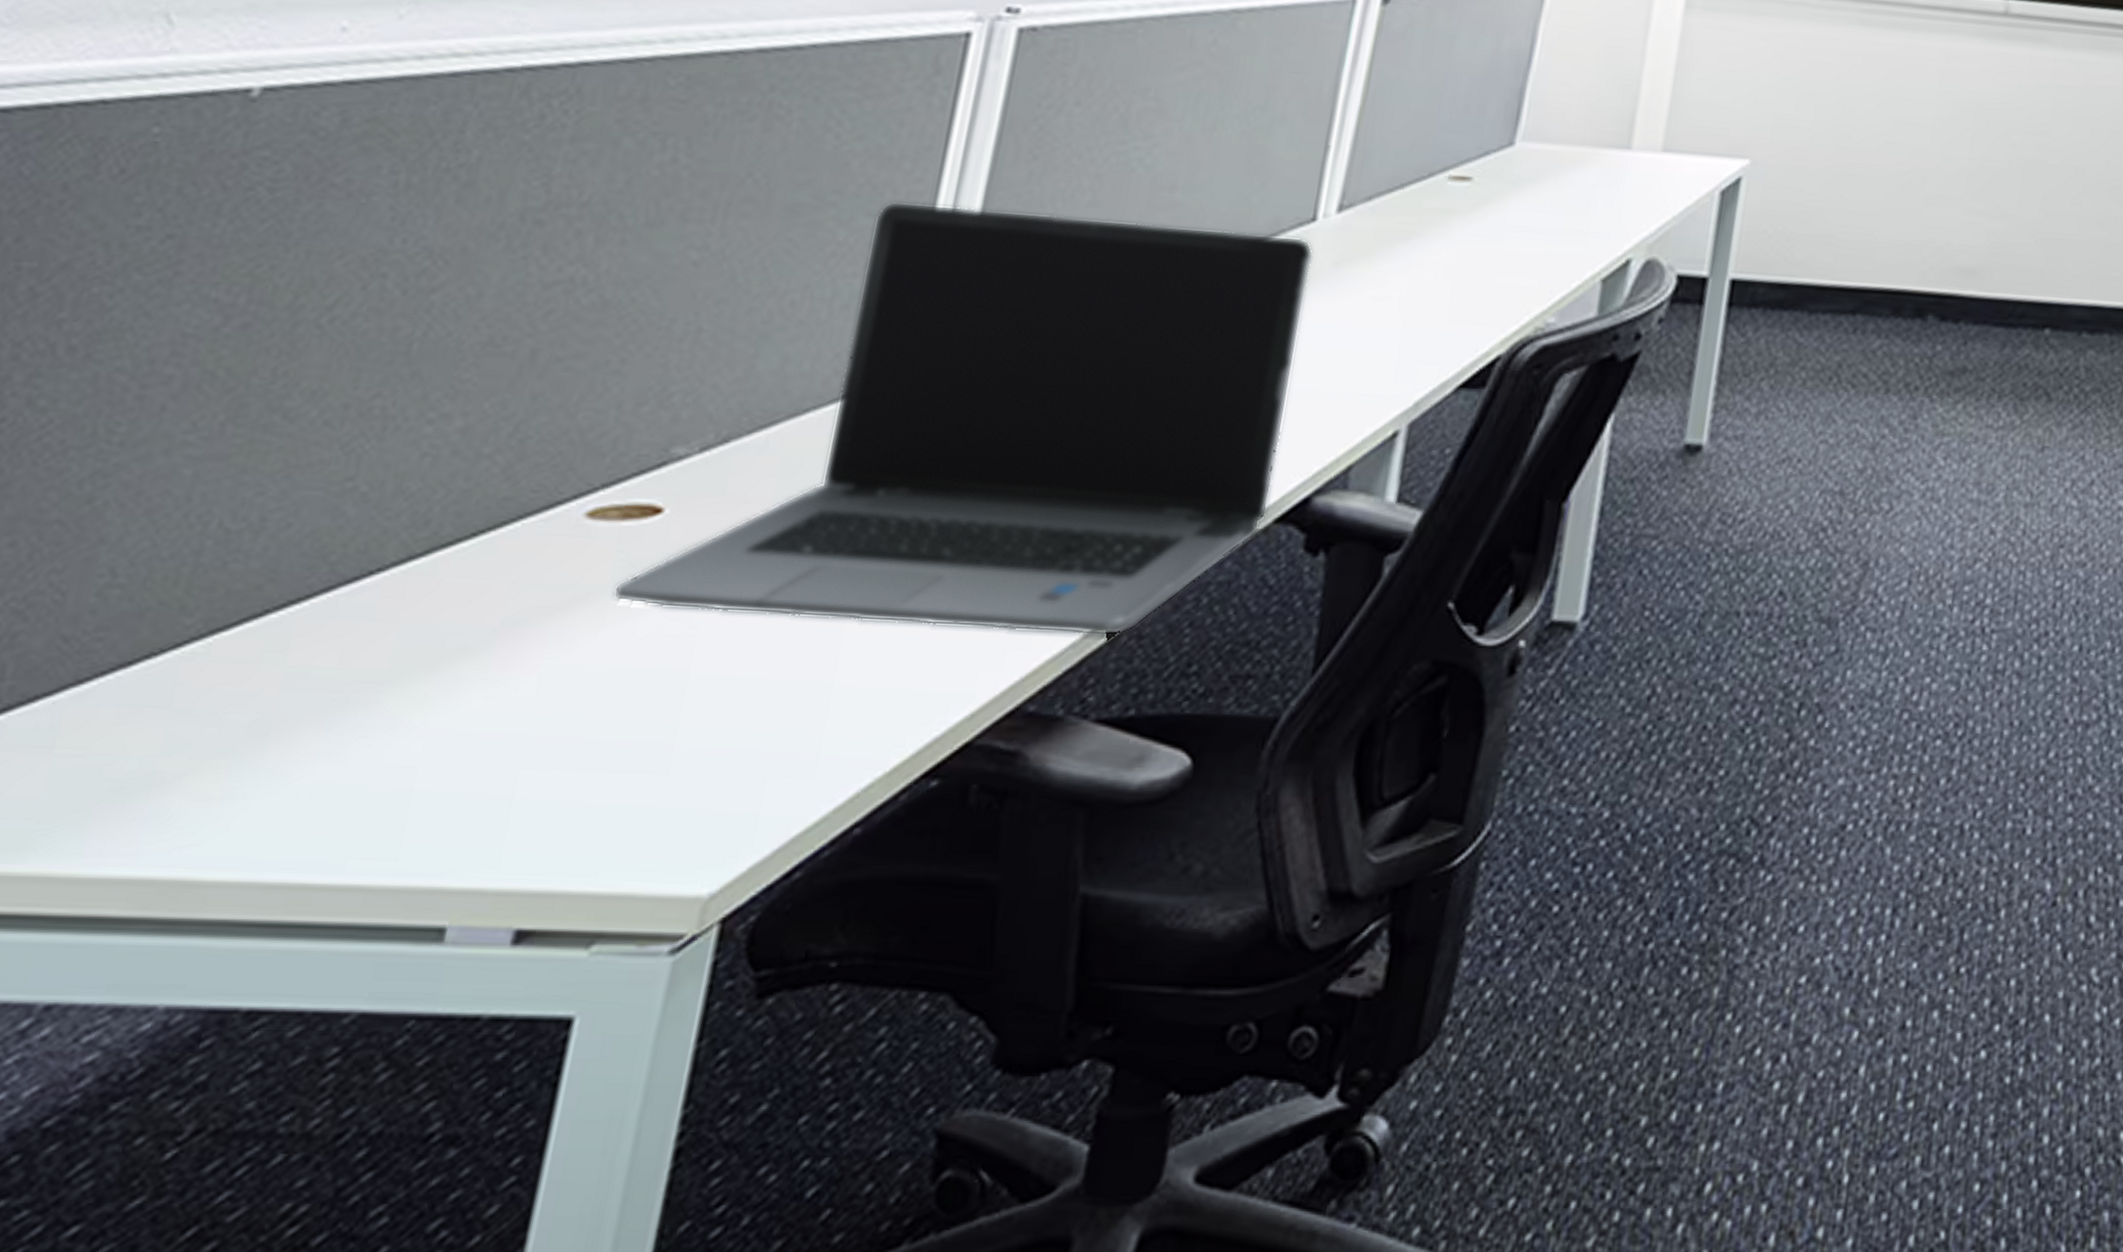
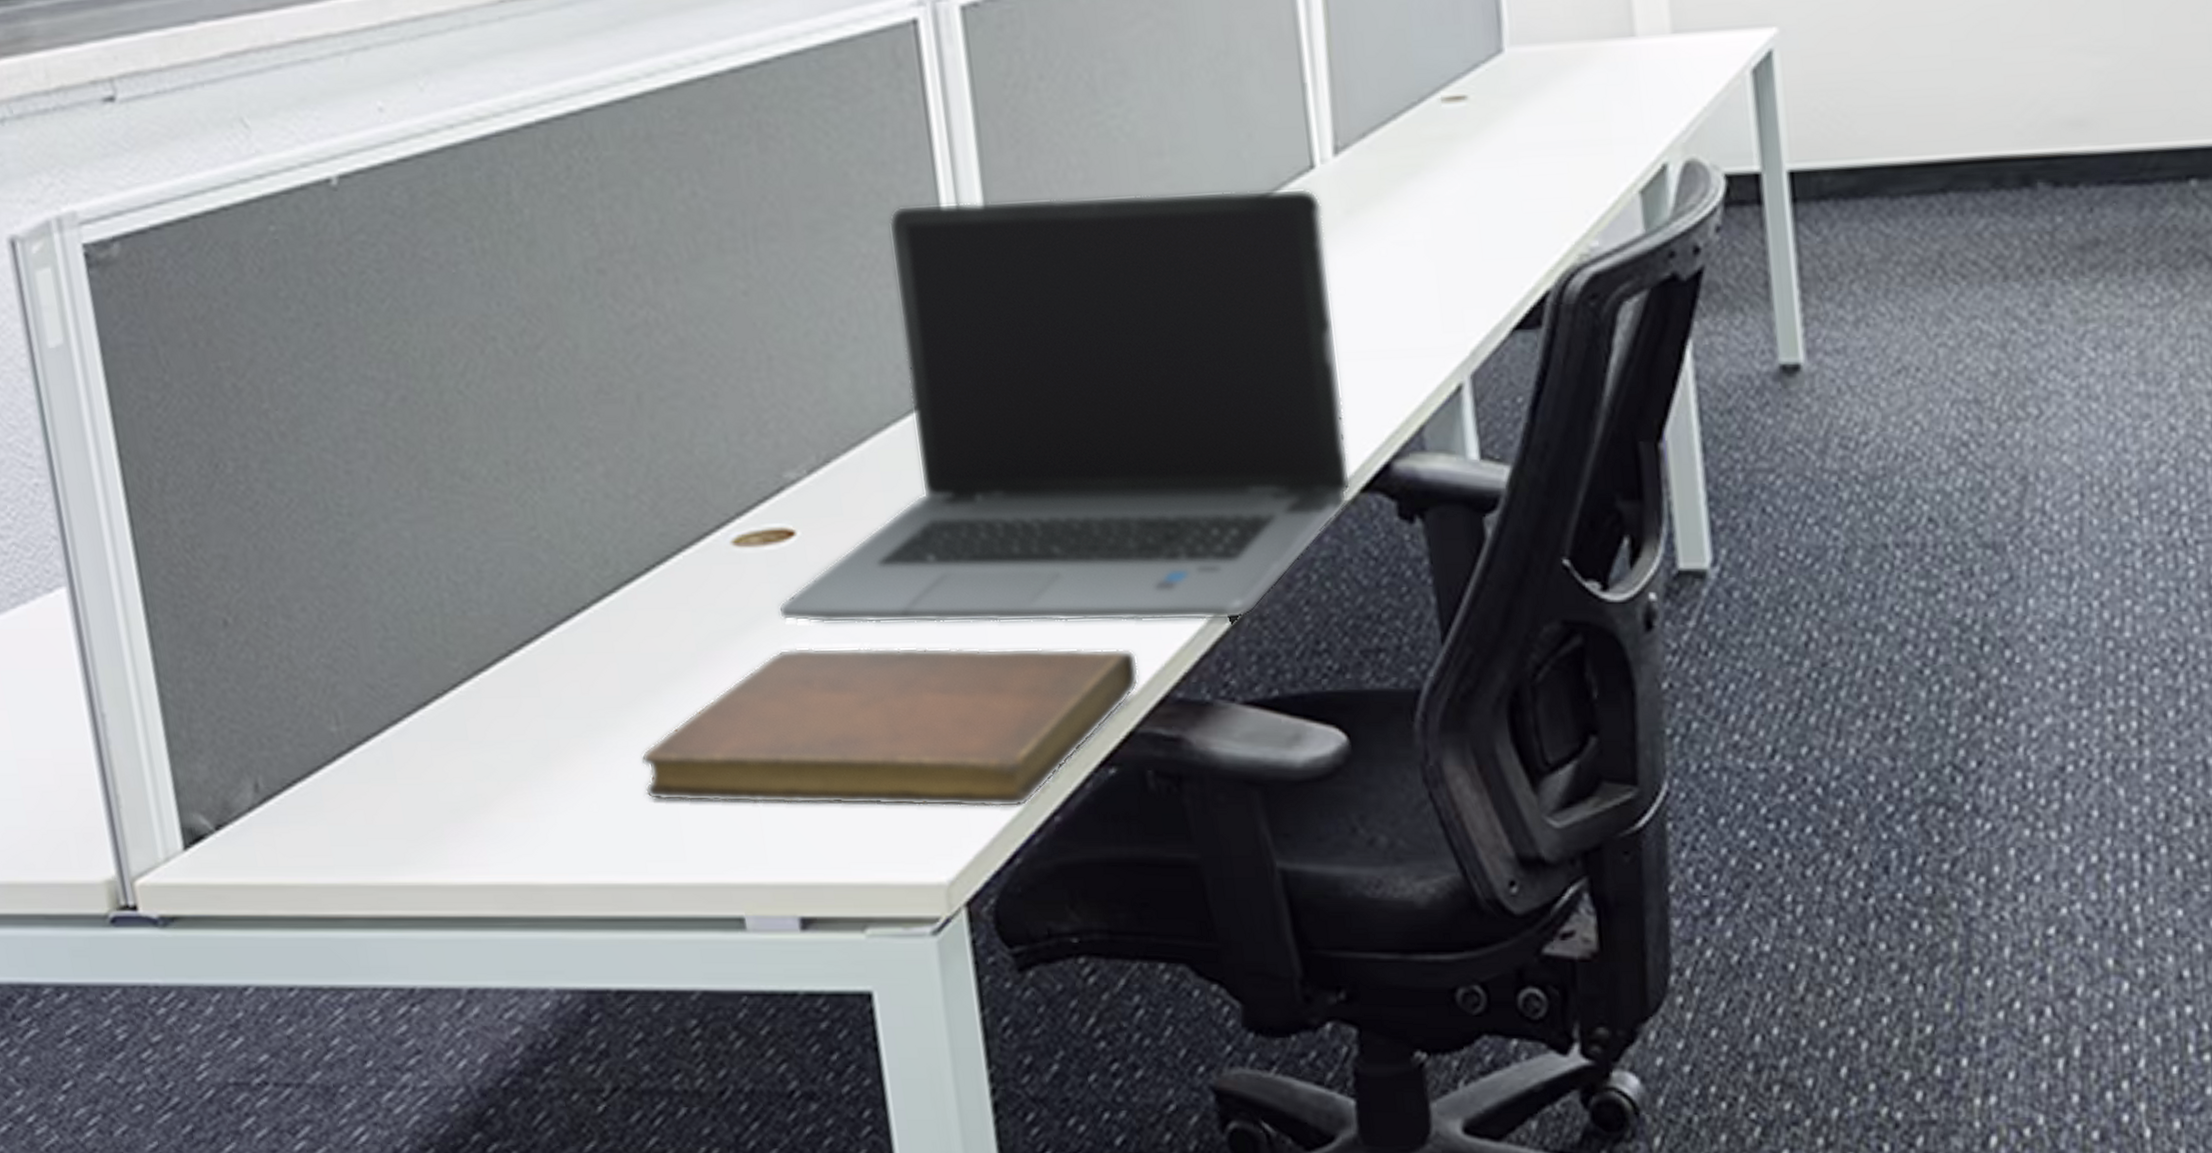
notebook: none [376,631,999,817] -> present [641,647,1140,808]

